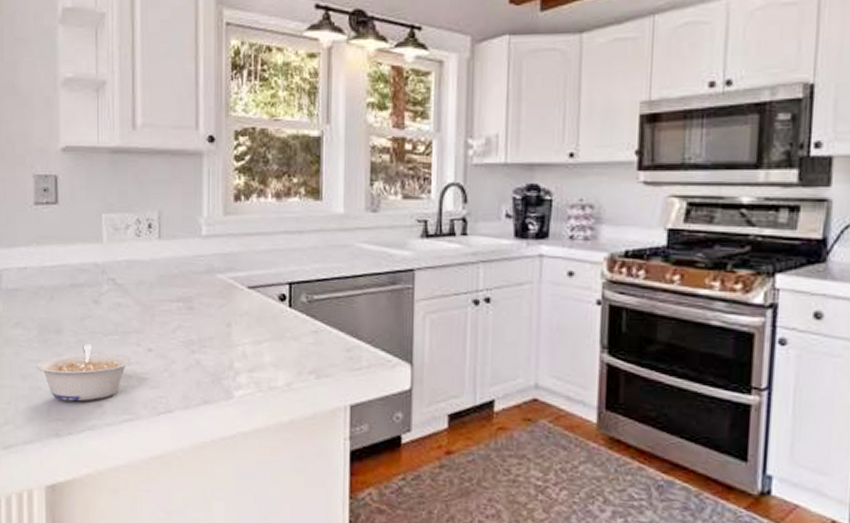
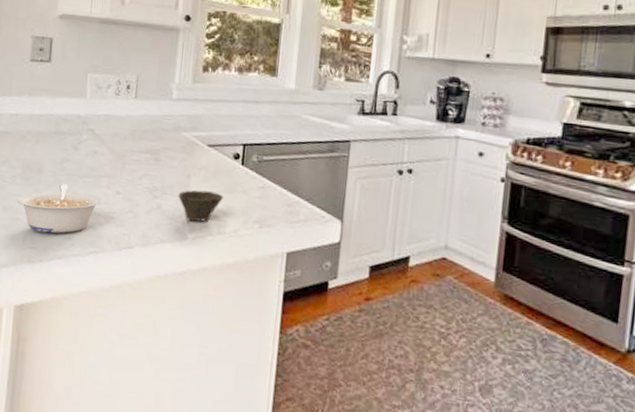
cup: none [219,340,271,377] -> present [178,190,223,222]

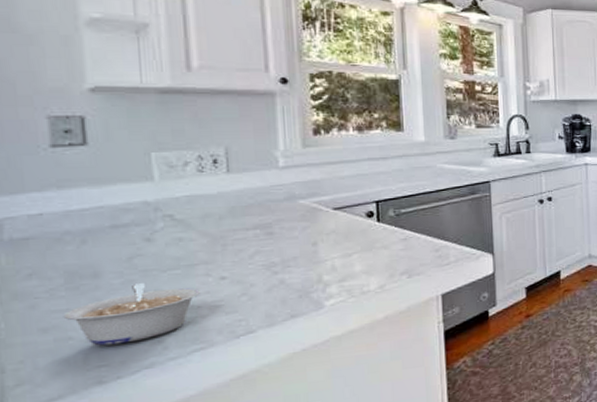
cup: present [178,190,223,222] -> none [305,254,361,288]

